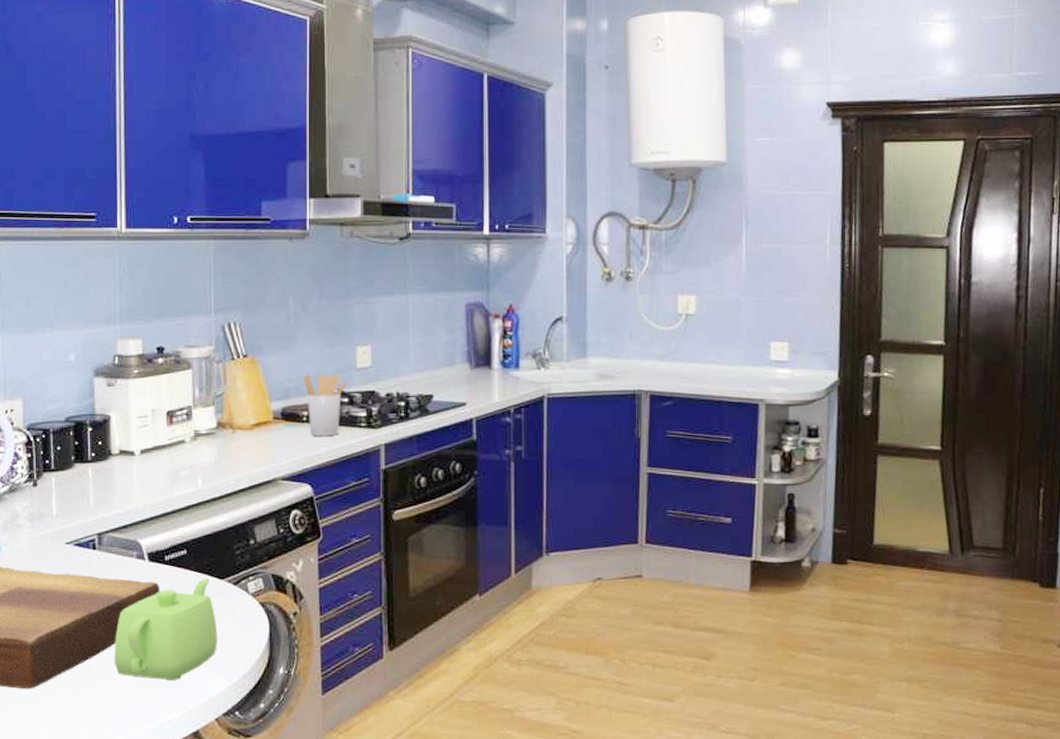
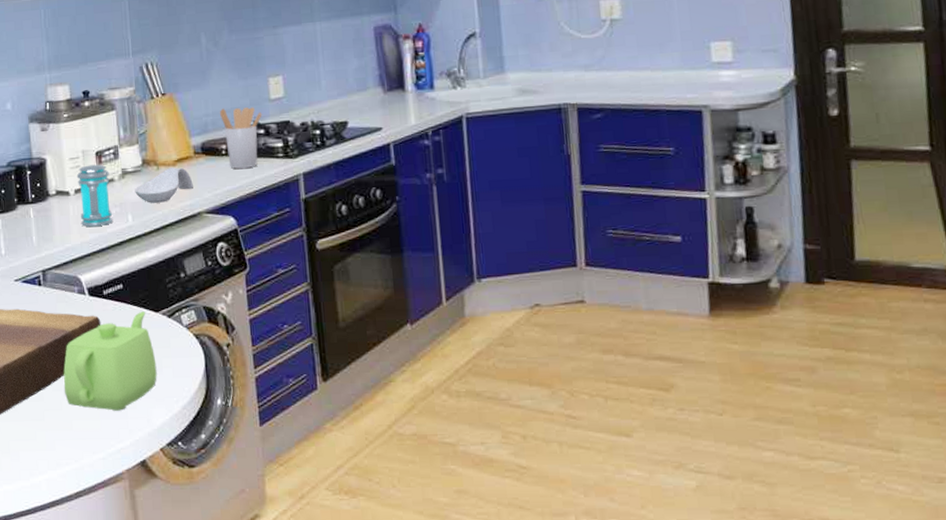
jar: none [143,424,181,489] -> present [76,164,113,227]
spoon rest: none [207,432,270,467] -> present [135,167,193,203]

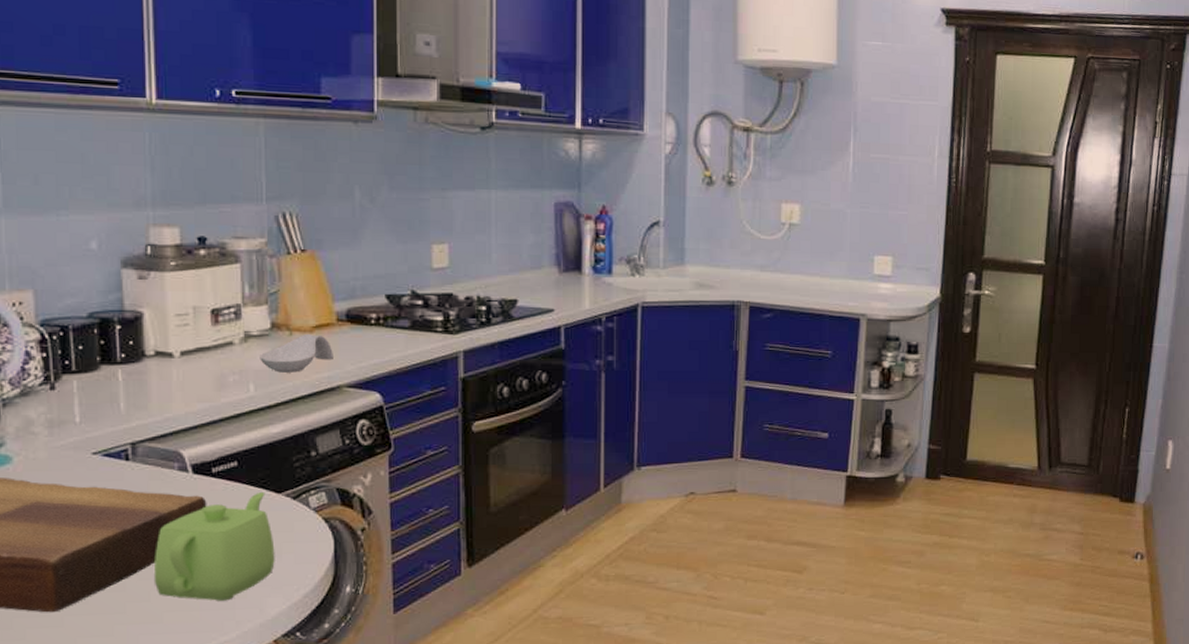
jar: present [76,164,113,227] -> none [184,324,230,395]
utensil holder: present [219,107,263,169] -> none [370,273,422,341]

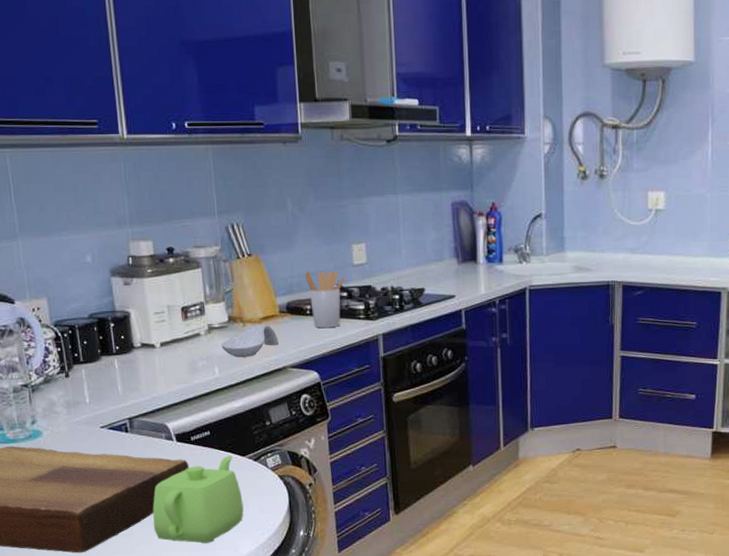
utensil holder: none [370,273,422,341] -> present [304,271,346,328]

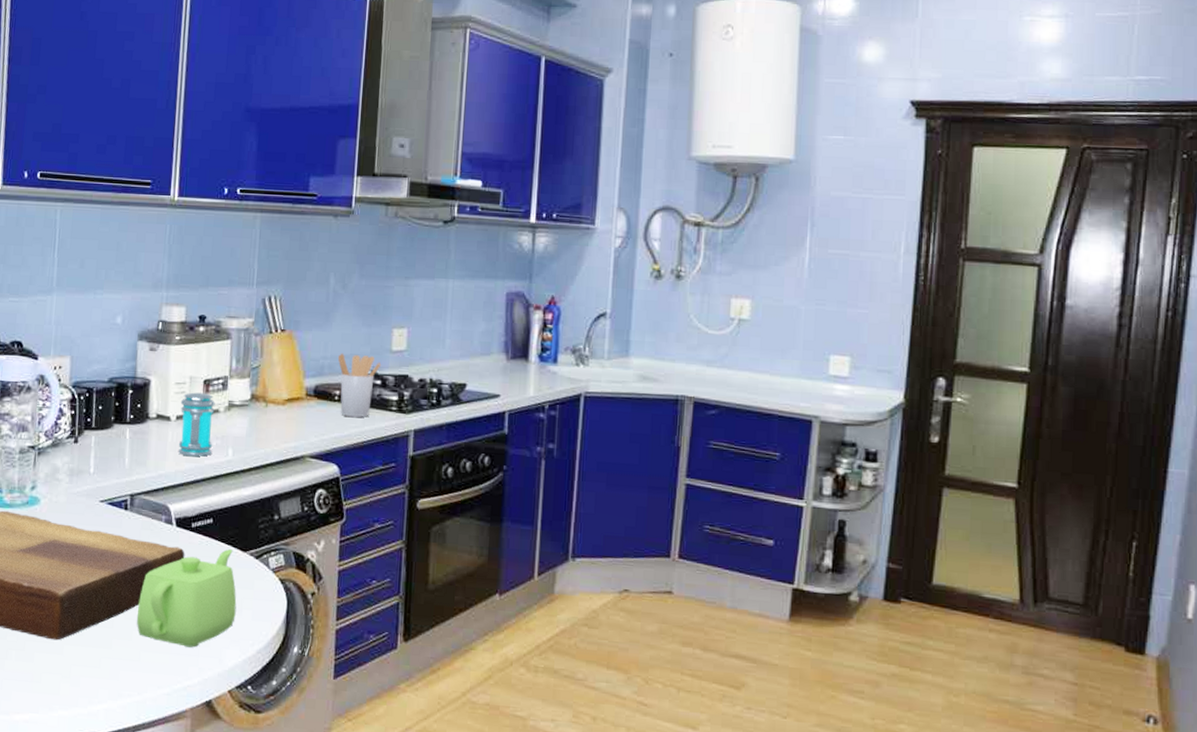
jar: none [162,319,200,378] -> present [177,392,215,457]
spoon rest: present [221,325,279,358] -> none [239,406,301,441]

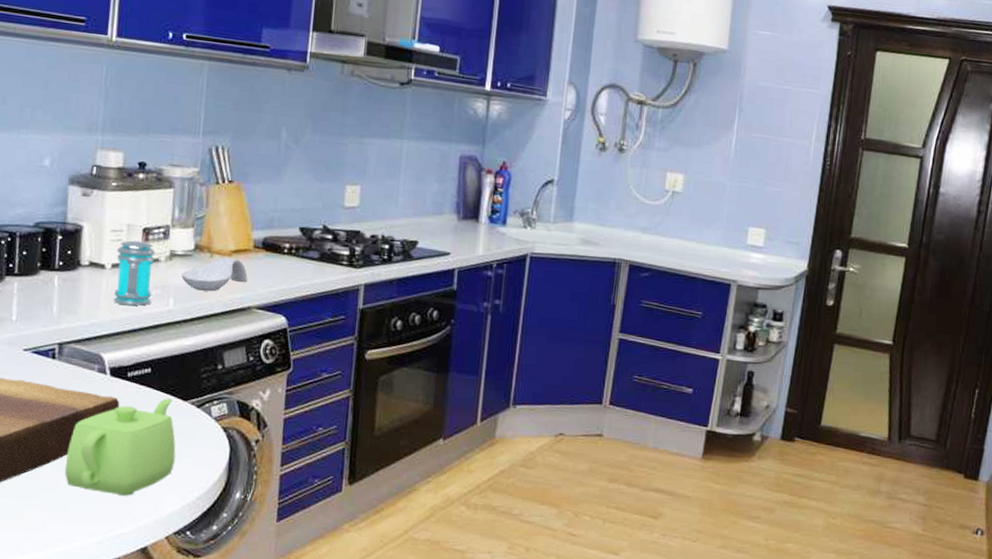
spoon rest: none [239,406,301,441] -> present [181,257,248,292]
utensil holder: present [337,353,382,417] -> none [288,207,333,271]

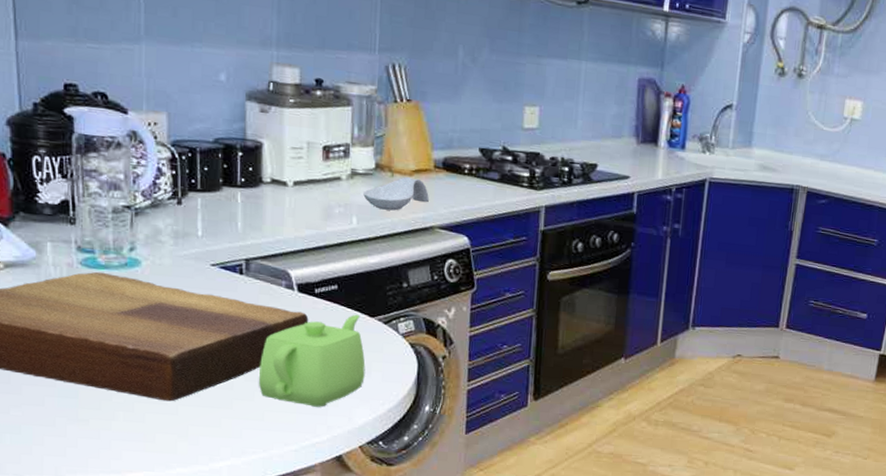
jar: present [113,240,156,306] -> none [296,158,337,224]

